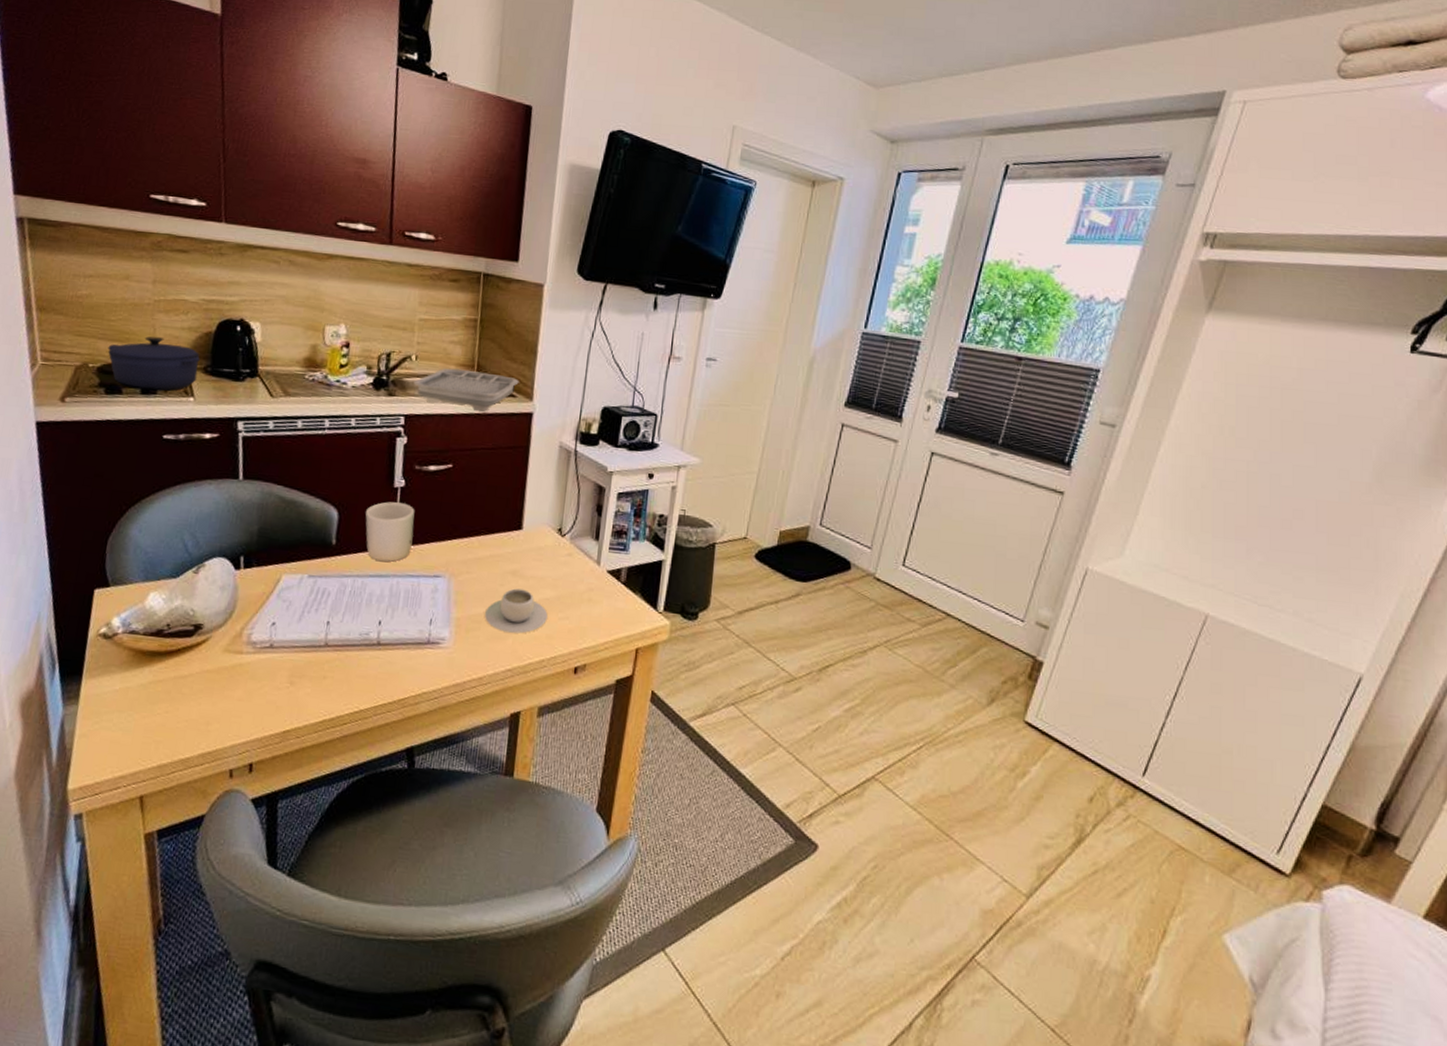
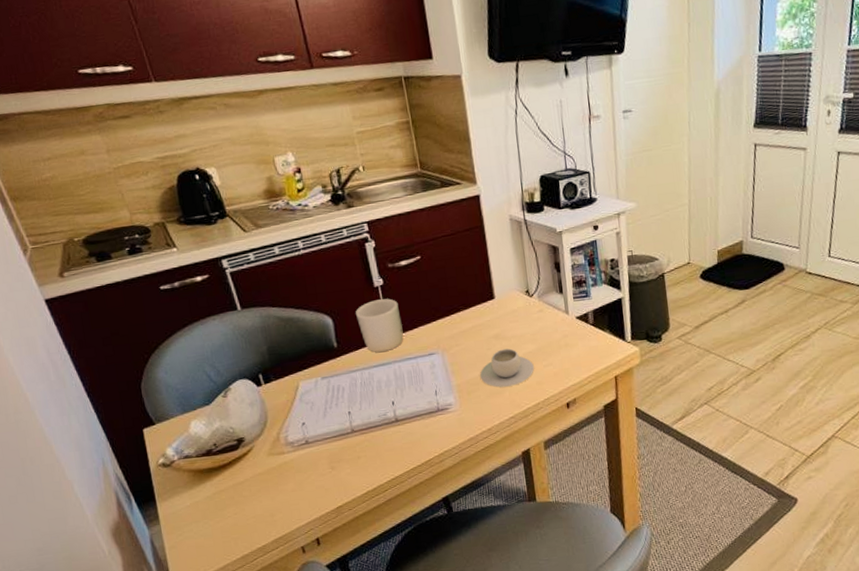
cooking pot: present [108,336,200,392] -> none [86,200,174,253]
dish rack: present [413,368,519,412] -> none [367,167,461,207]

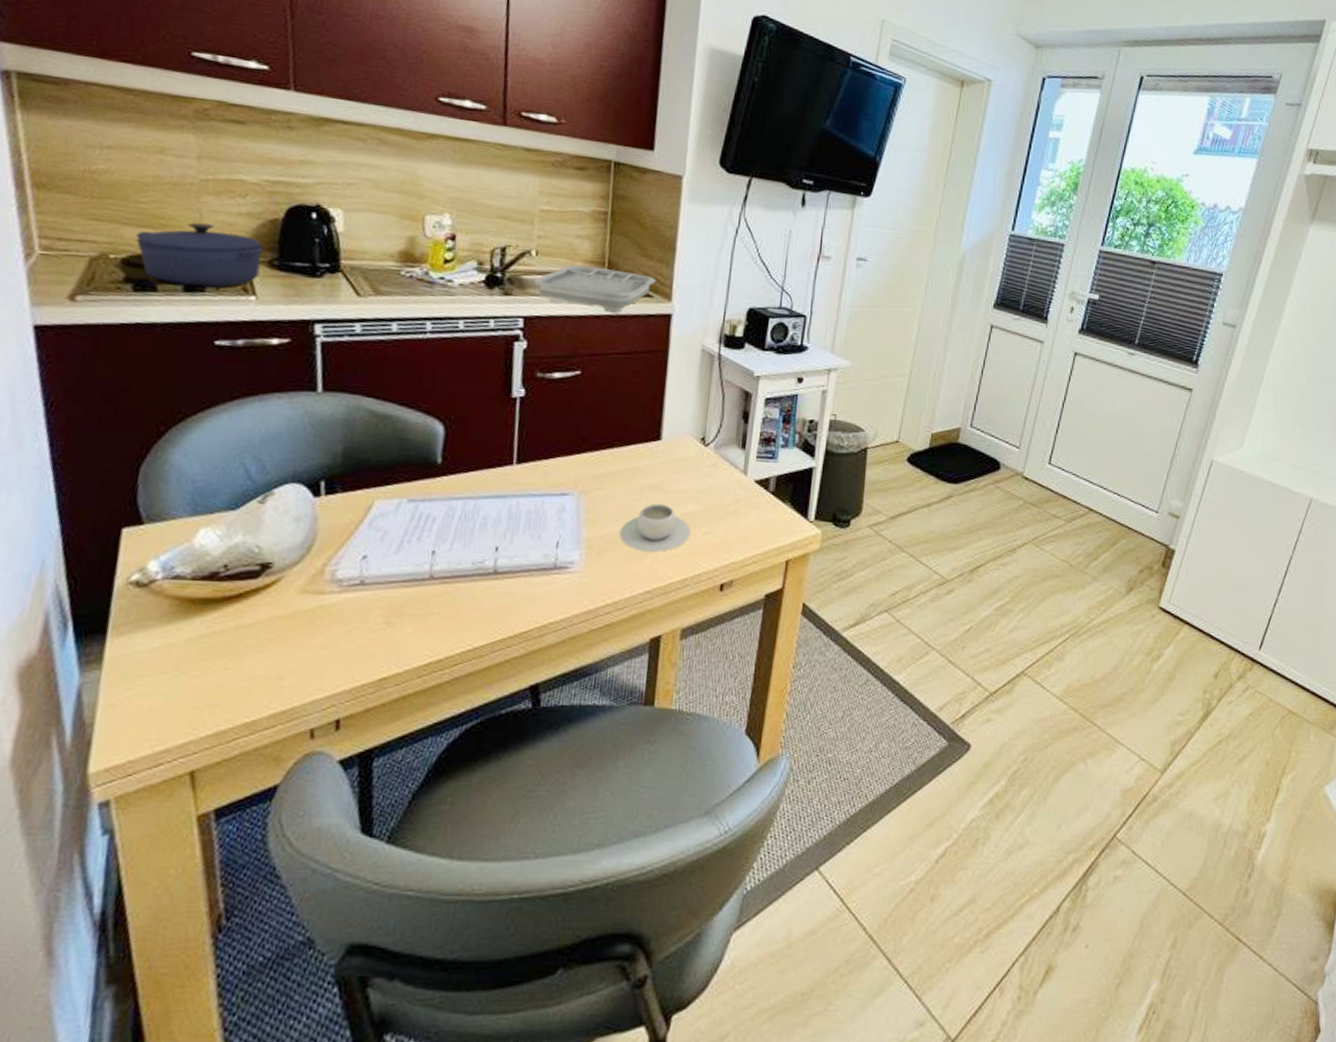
cooking pot: none [86,200,174,253] -> present [136,222,263,289]
mug: present [356,298,404,352] -> none [477,413,538,480]
dish rack: none [367,167,461,207] -> present [534,265,656,313]

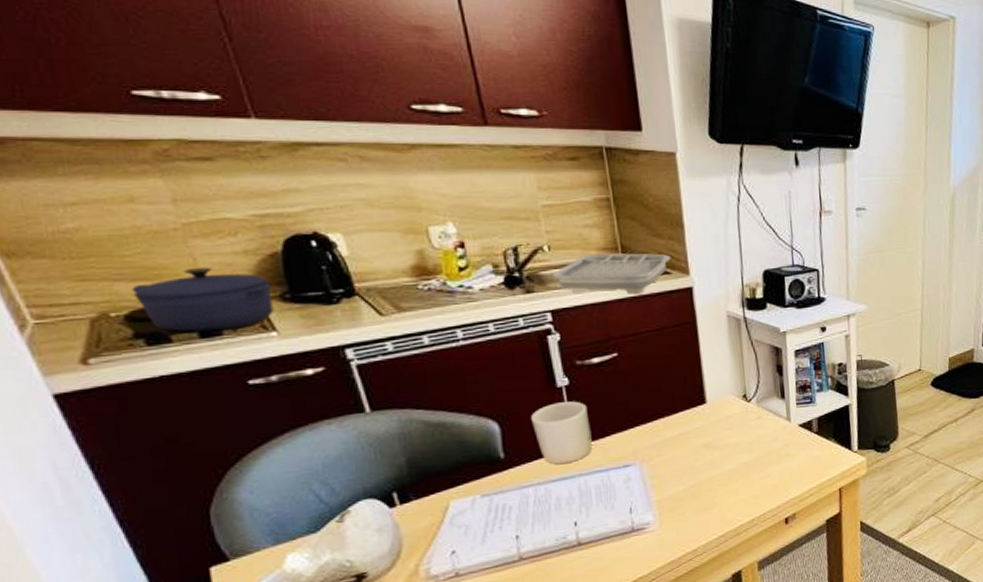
mug: none [477,413,538,480] -> present [531,401,593,464]
teacup: present [620,503,691,552] -> none [686,459,750,503]

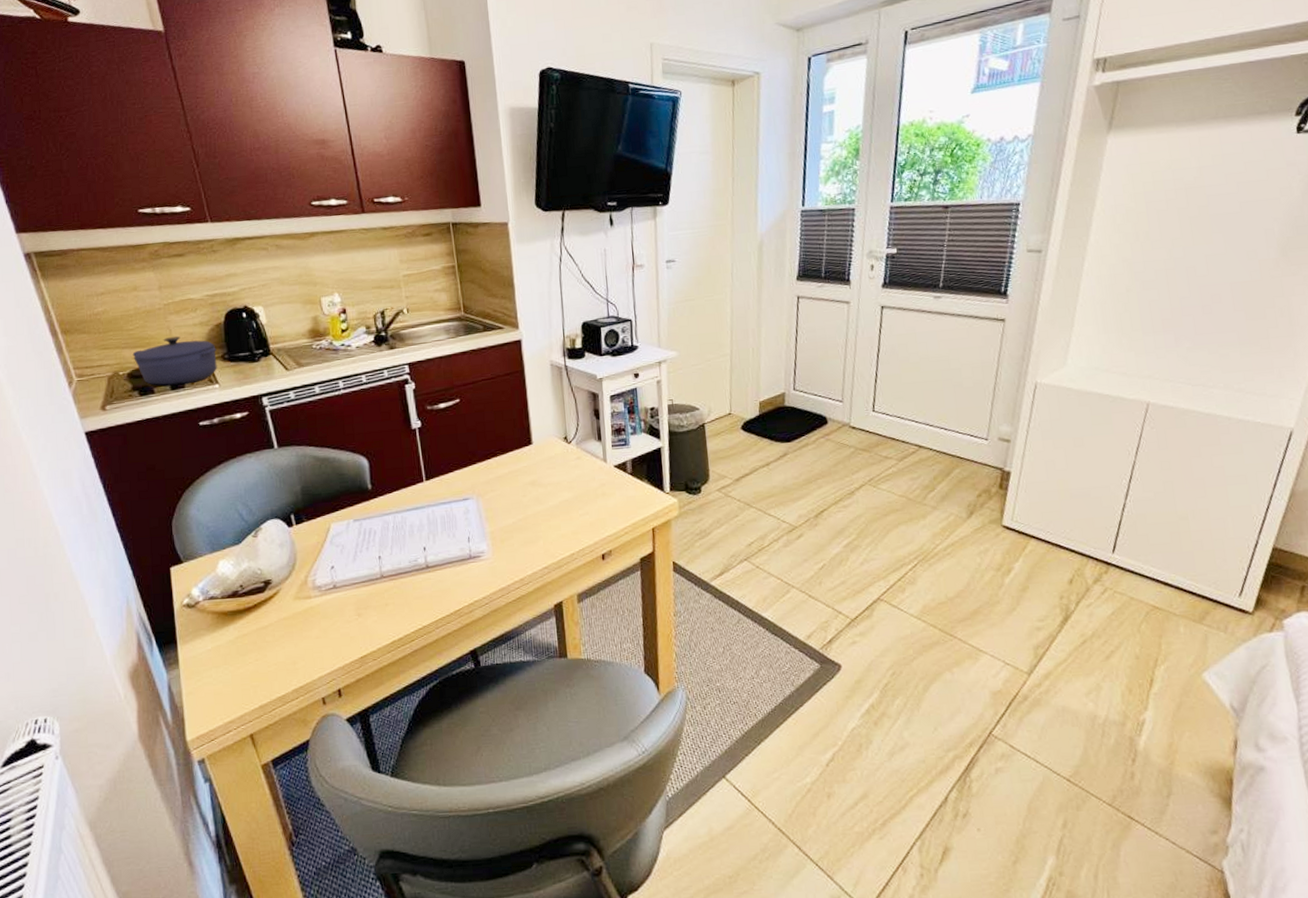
mug: present [531,401,593,464] -> none [392,441,439,495]
dish rack: present [552,253,671,295] -> none [410,311,503,349]

